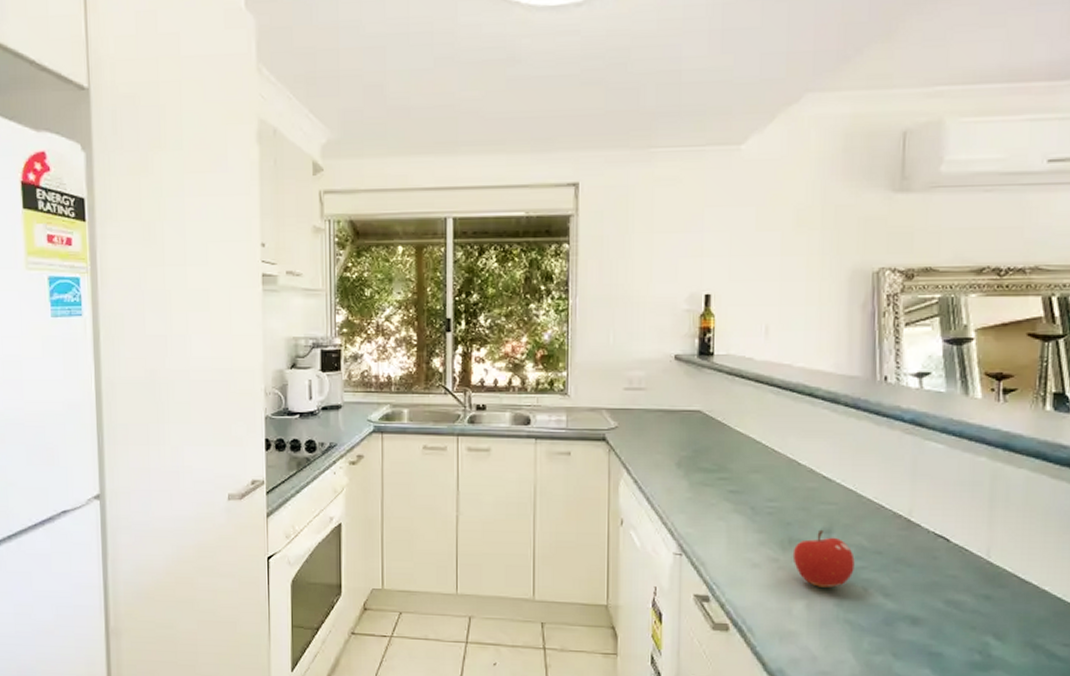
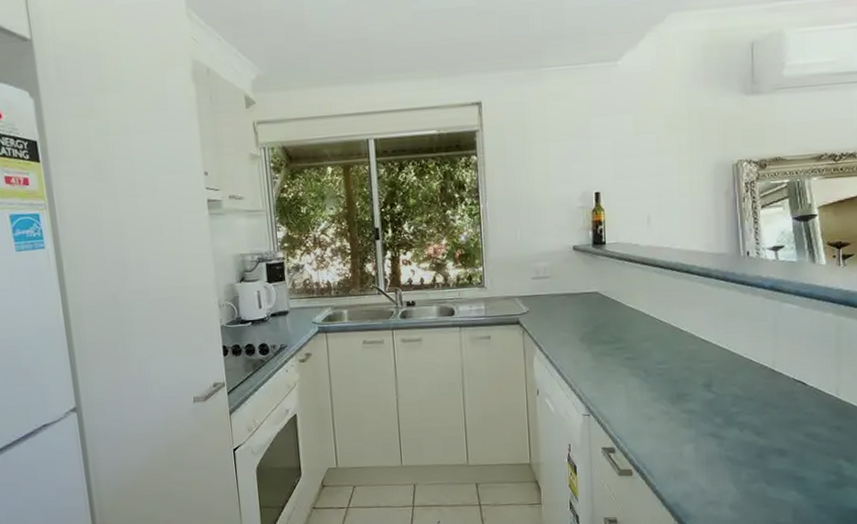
fruit: present [792,529,855,588] -> none [681,384,731,432]

